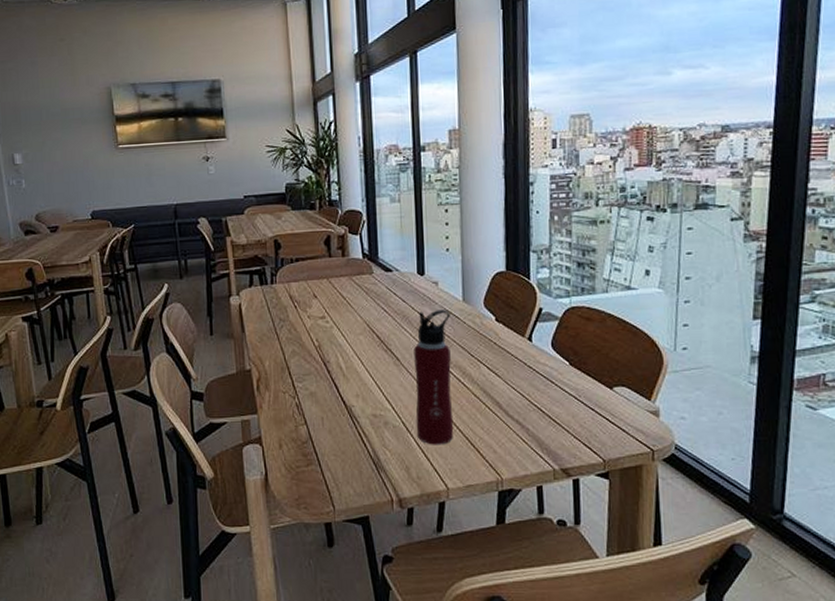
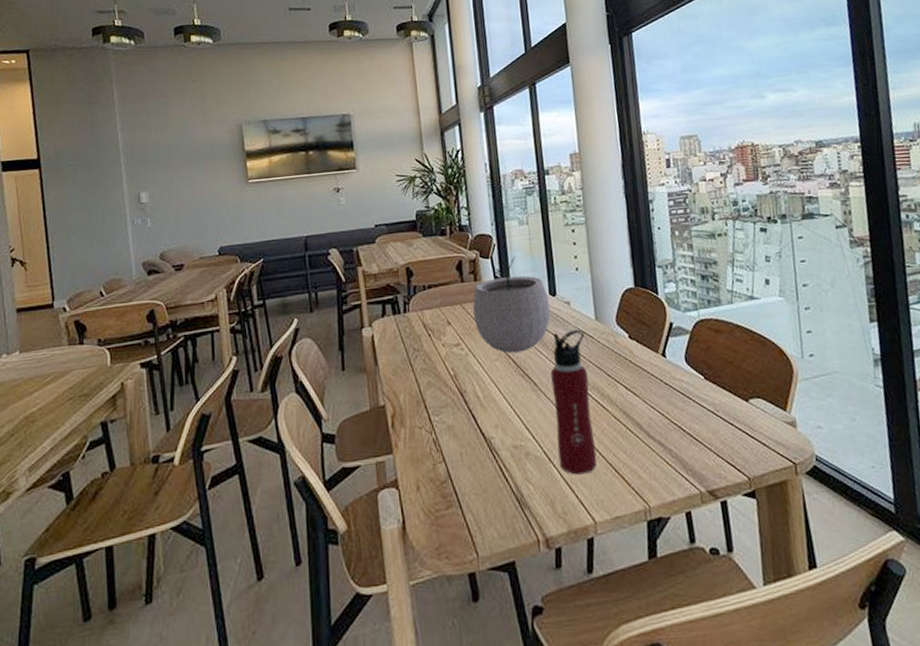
plant pot: none [339,231,418,329] -> present [472,254,551,354]

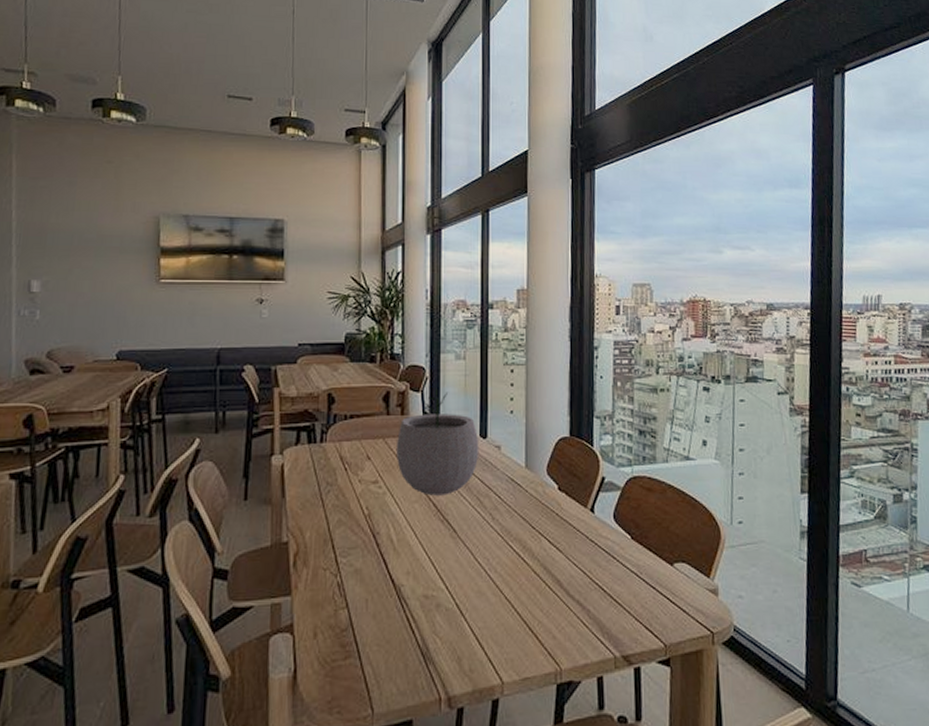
water bottle: present [550,329,597,475] -> none [471,476,512,631]

